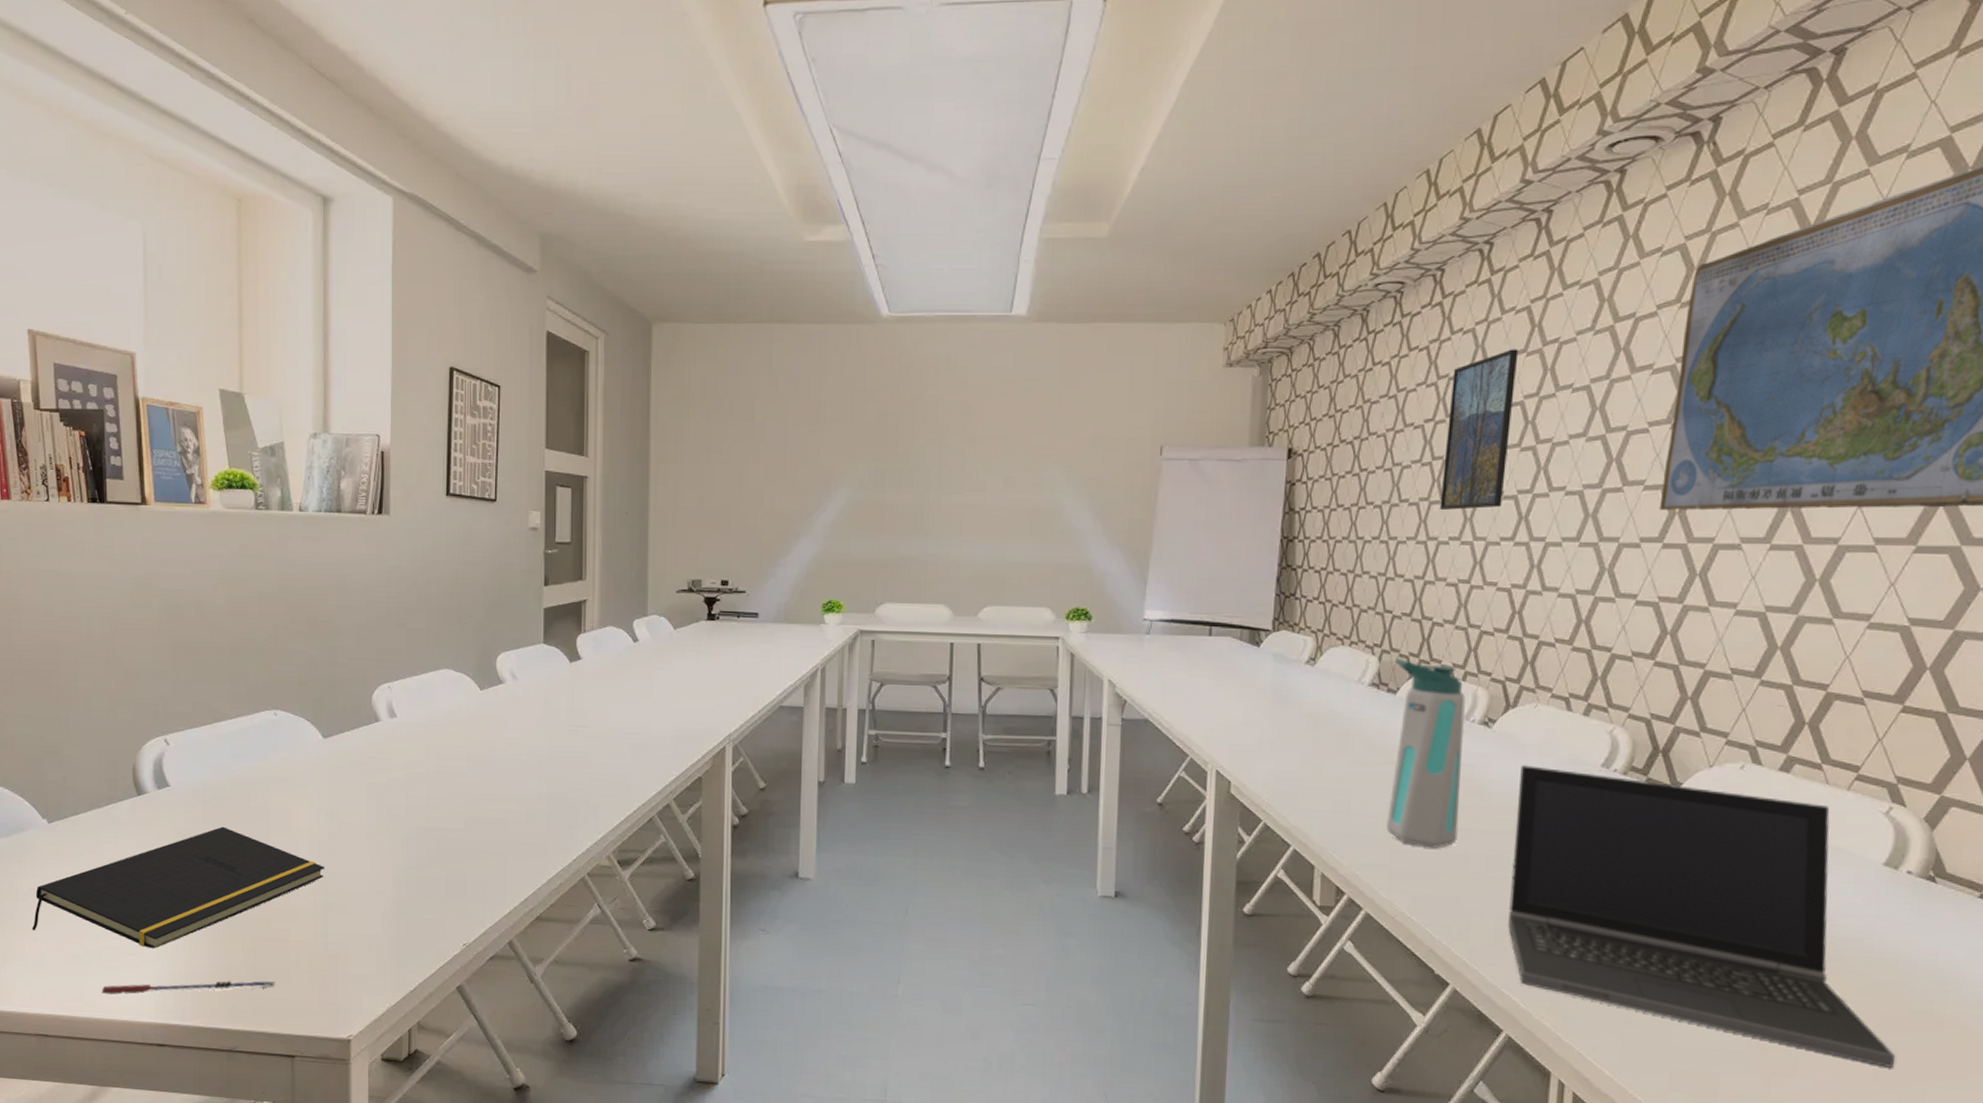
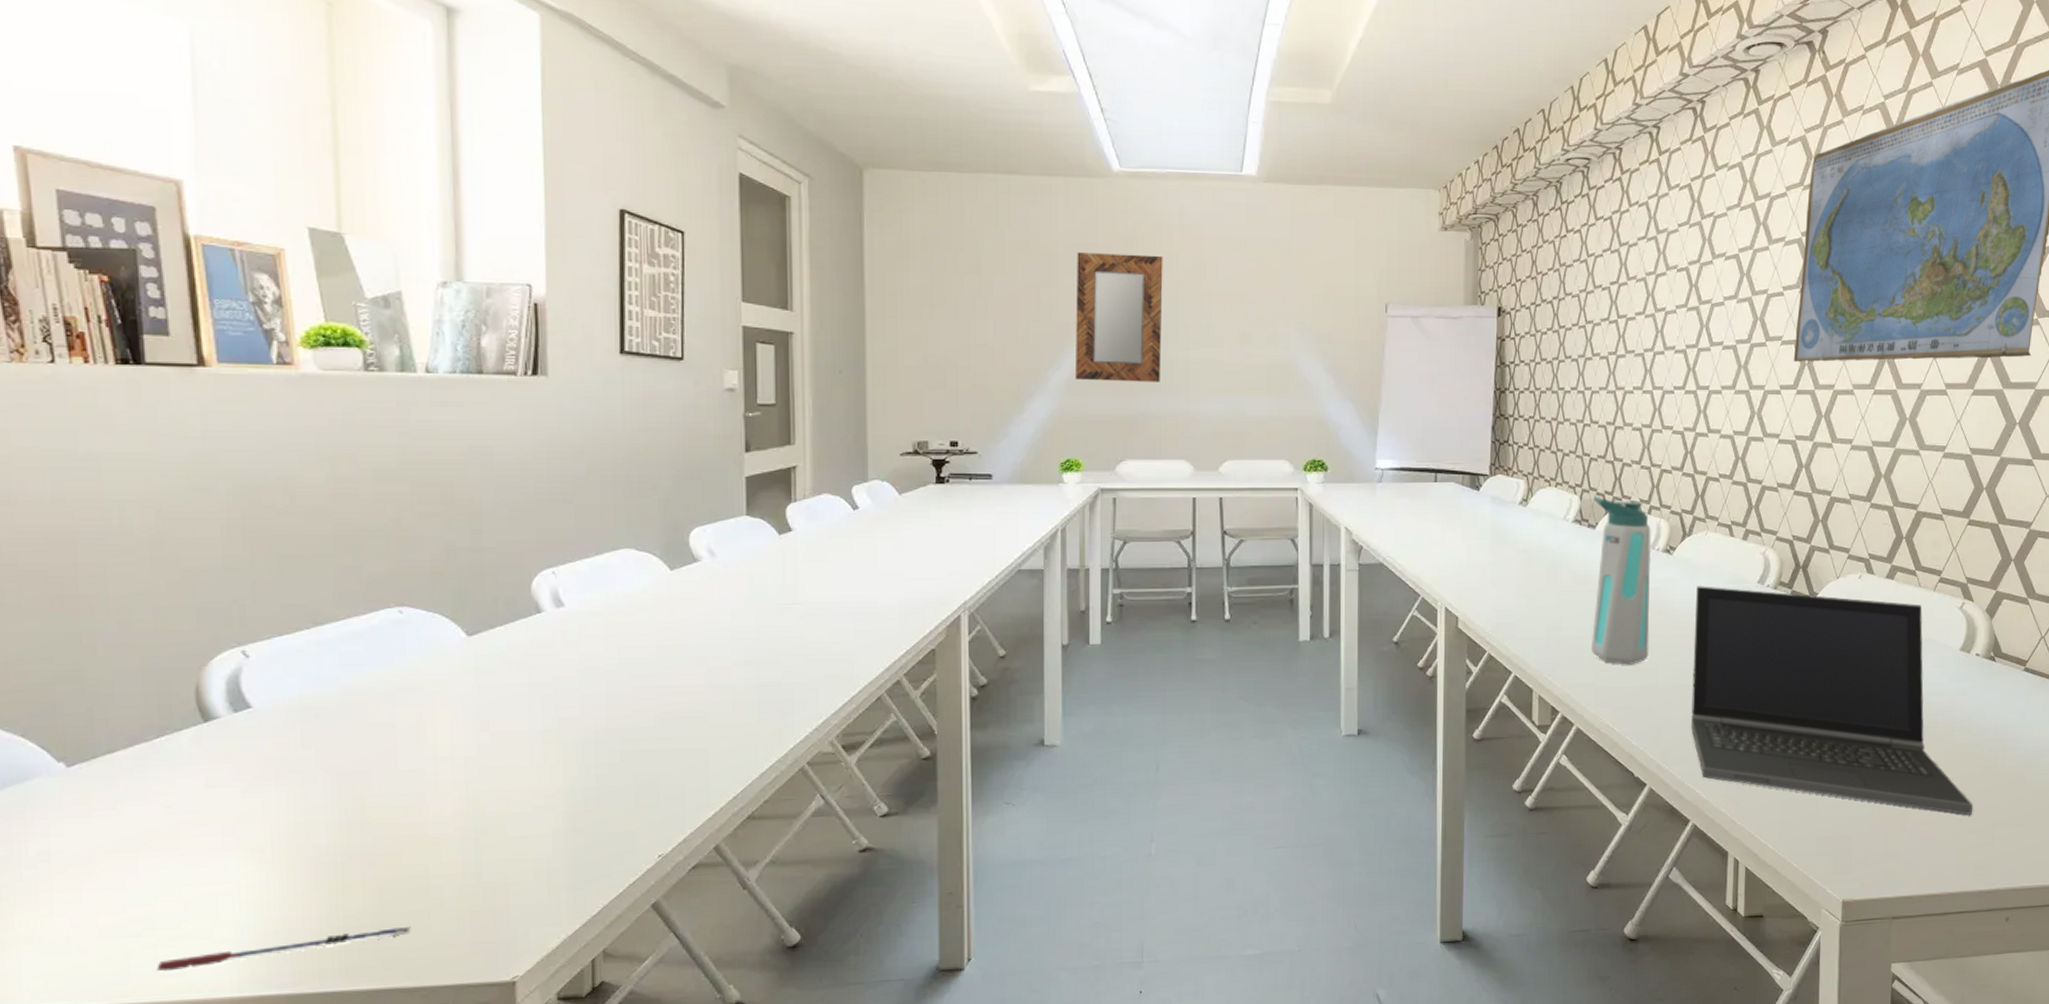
notepad: present [31,826,325,949] -> none [44,750,475,907]
home mirror: none [840,398,929,526] -> present [1075,253,1163,382]
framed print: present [1439,349,1519,510] -> none [1625,221,1683,363]

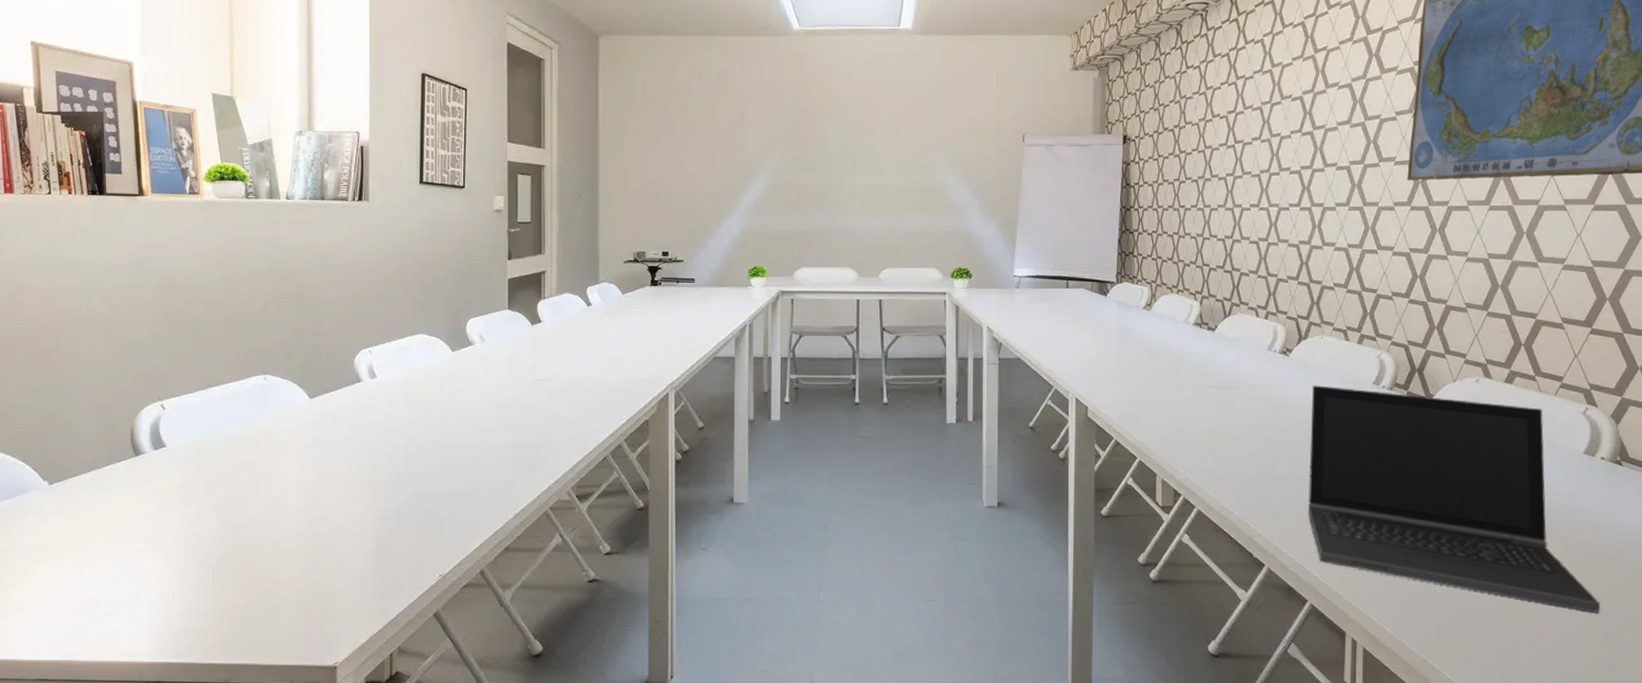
pen: present [156,927,411,972] -> none [100,618,266,639]
home mirror: present [1075,253,1163,382] -> none [762,97,834,203]
water bottle: present [1591,496,1651,665] -> none [1212,302,1269,455]

